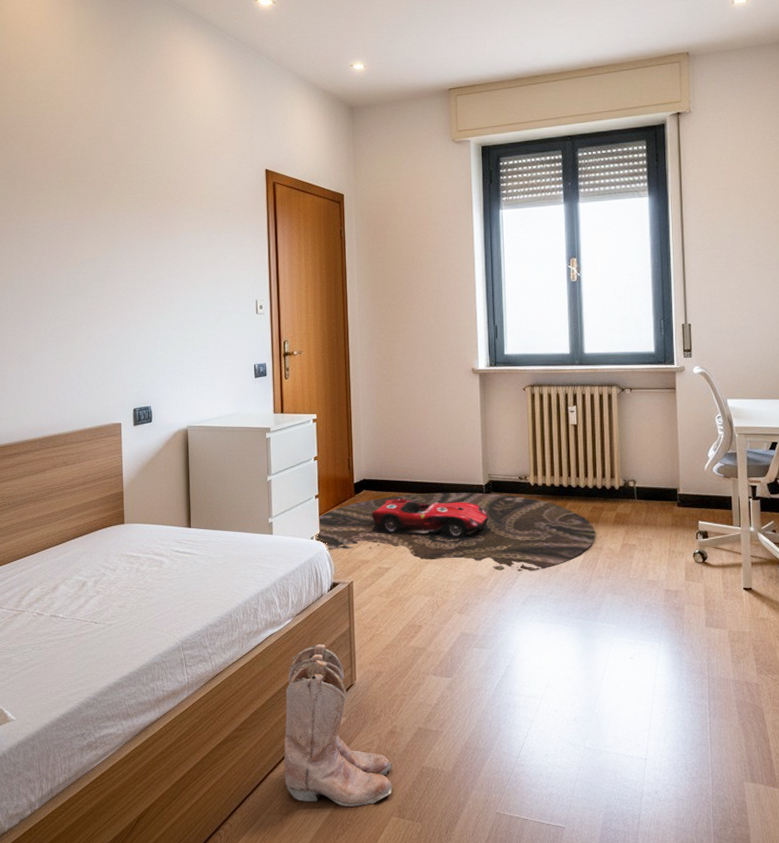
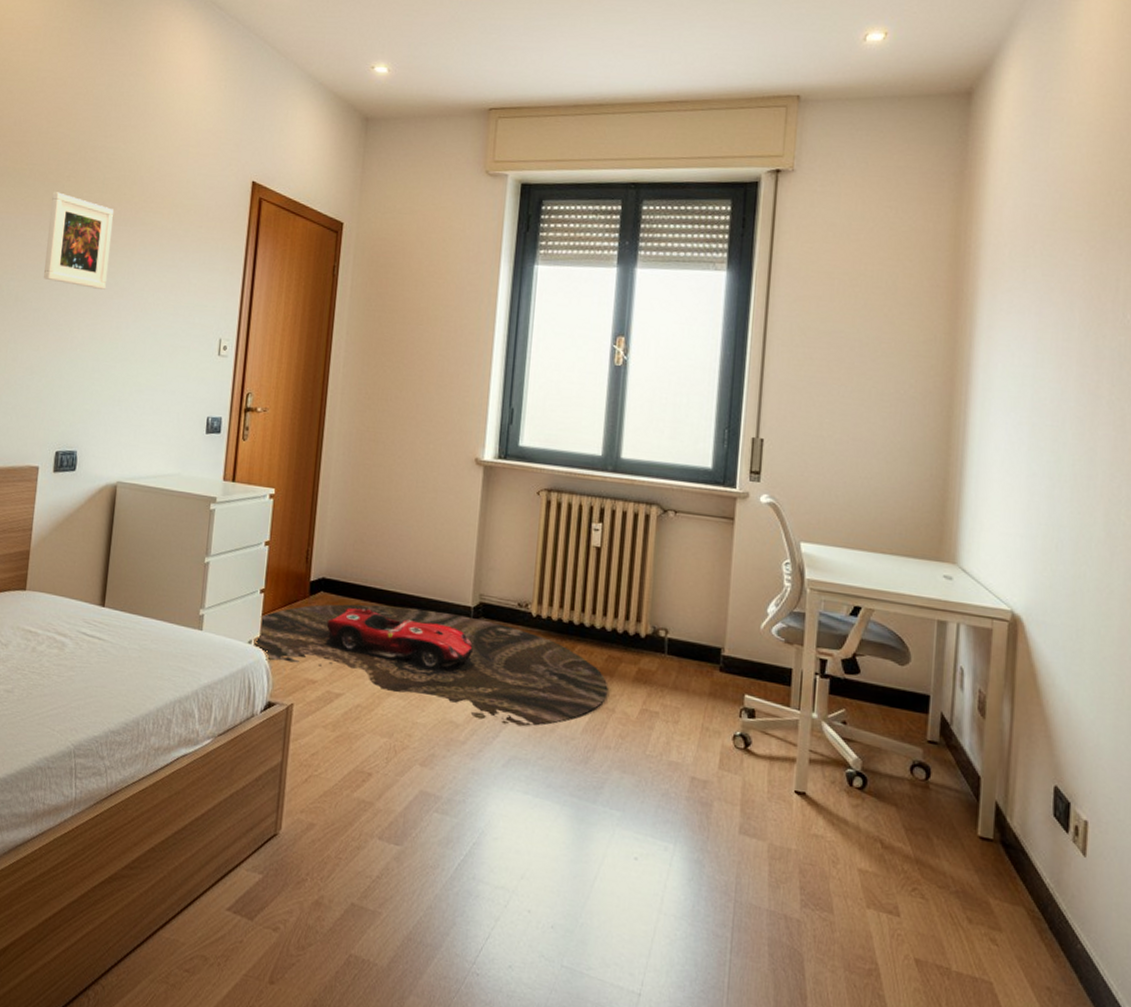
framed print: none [101,196,156,272] -> present [44,192,114,290]
boots: present [284,643,392,807] -> none [176,775,313,992]

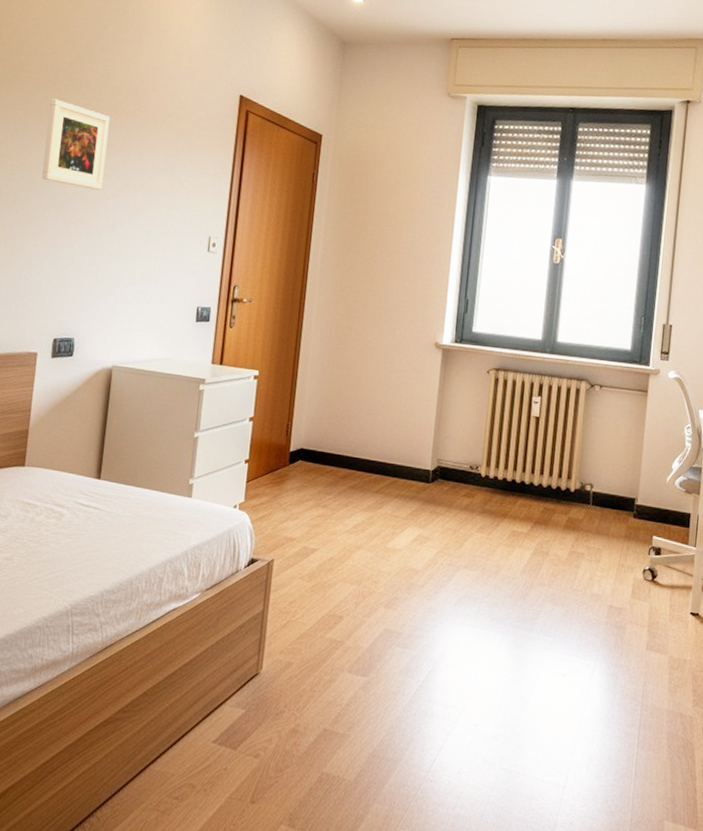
area rug: present [255,604,609,727] -> none [239,470,544,571]

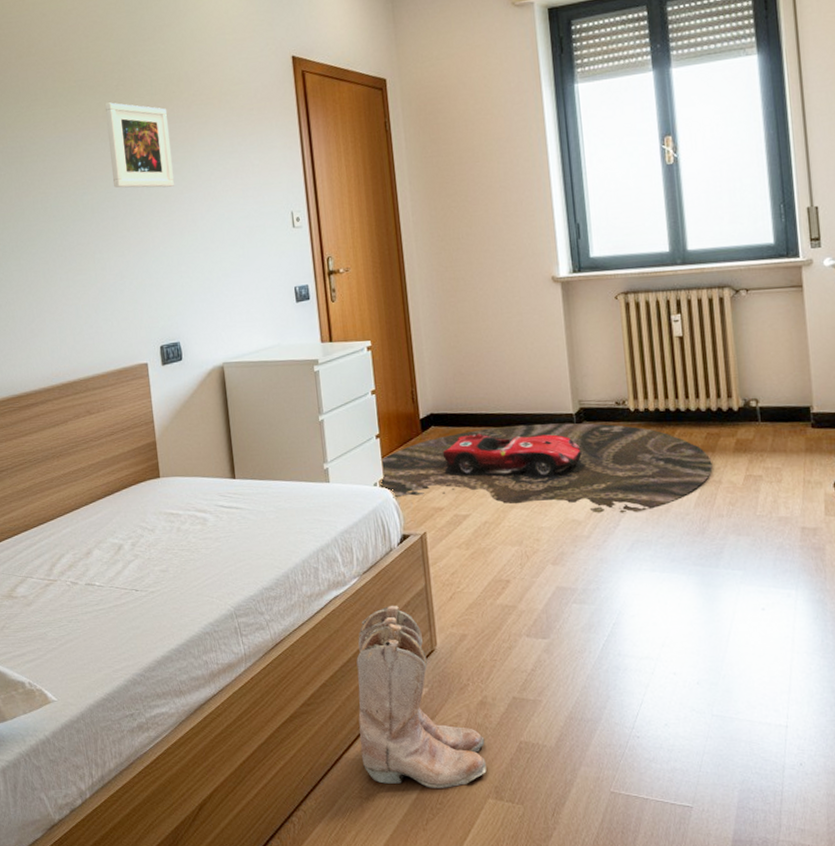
boots: none [166,624,289,811] -> present [356,605,487,788]
area rug: none [239,470,544,571] -> present [380,423,713,513]

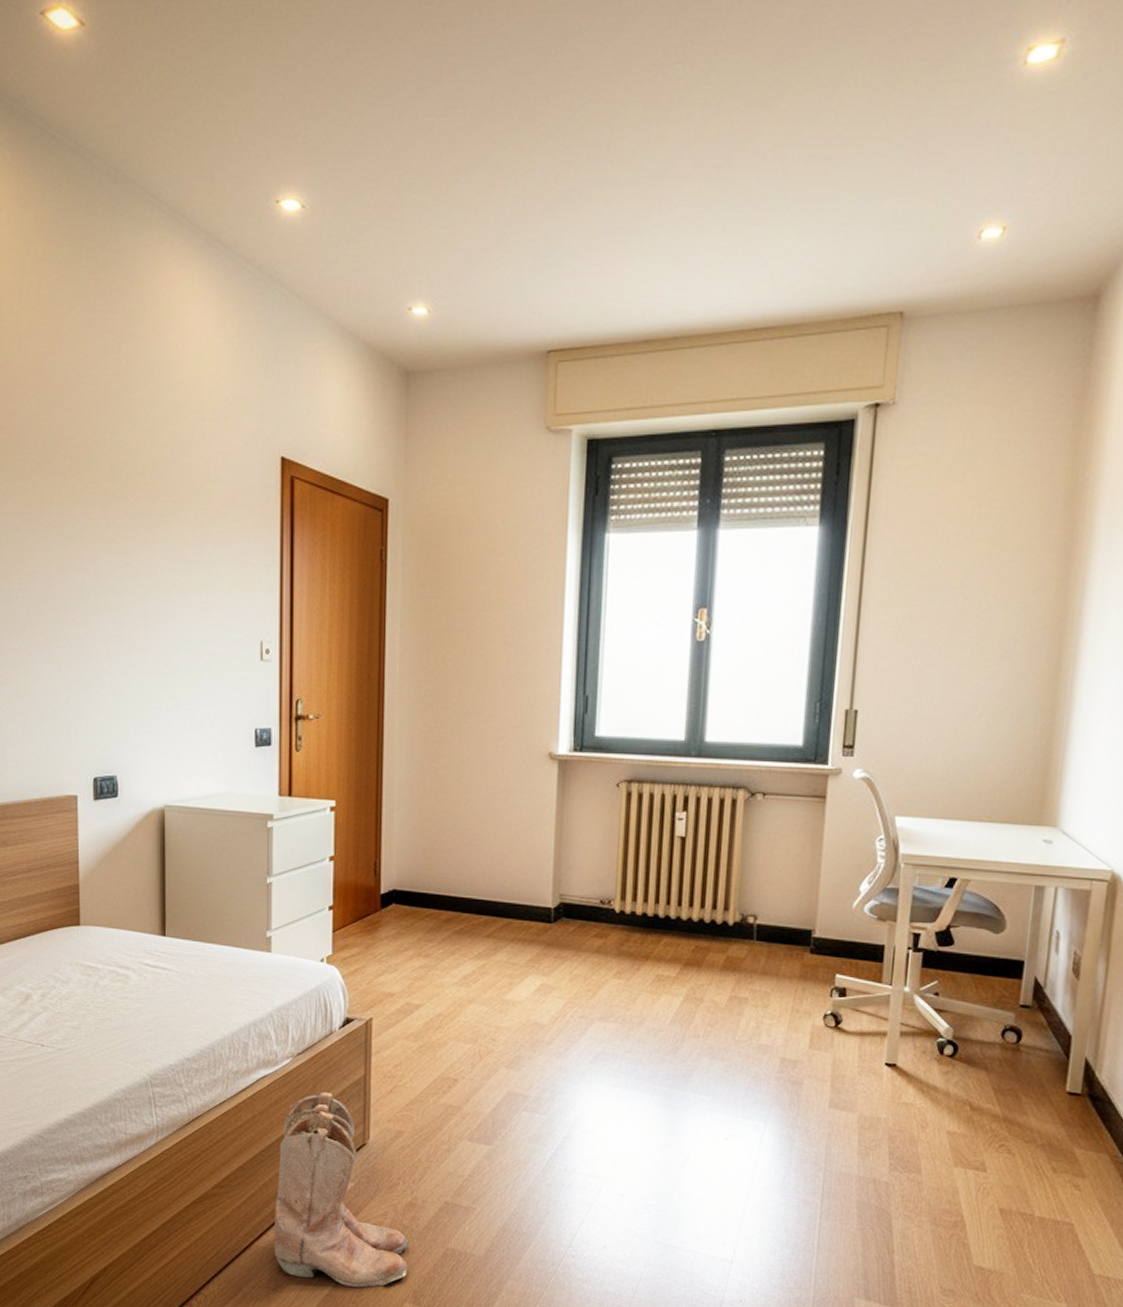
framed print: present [105,102,174,188] -> none [54,484,127,595]
area rug: present [380,423,713,513] -> none [327,912,696,1023]

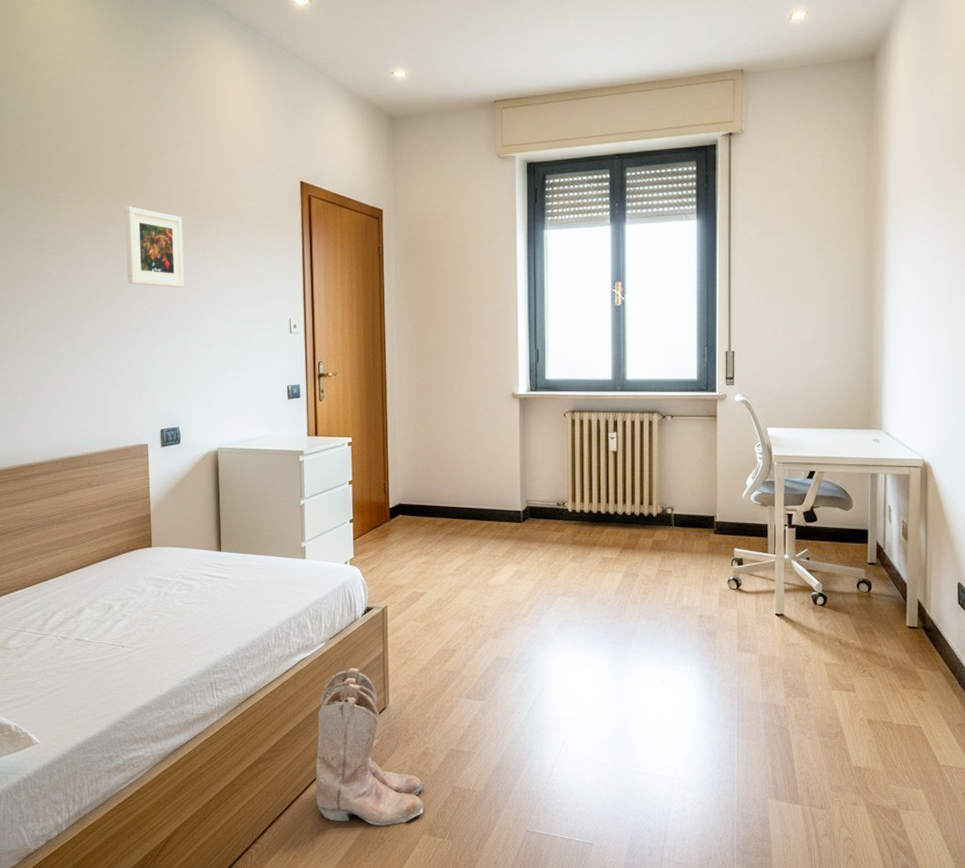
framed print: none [54,484,127,595] -> present [125,206,184,288]

